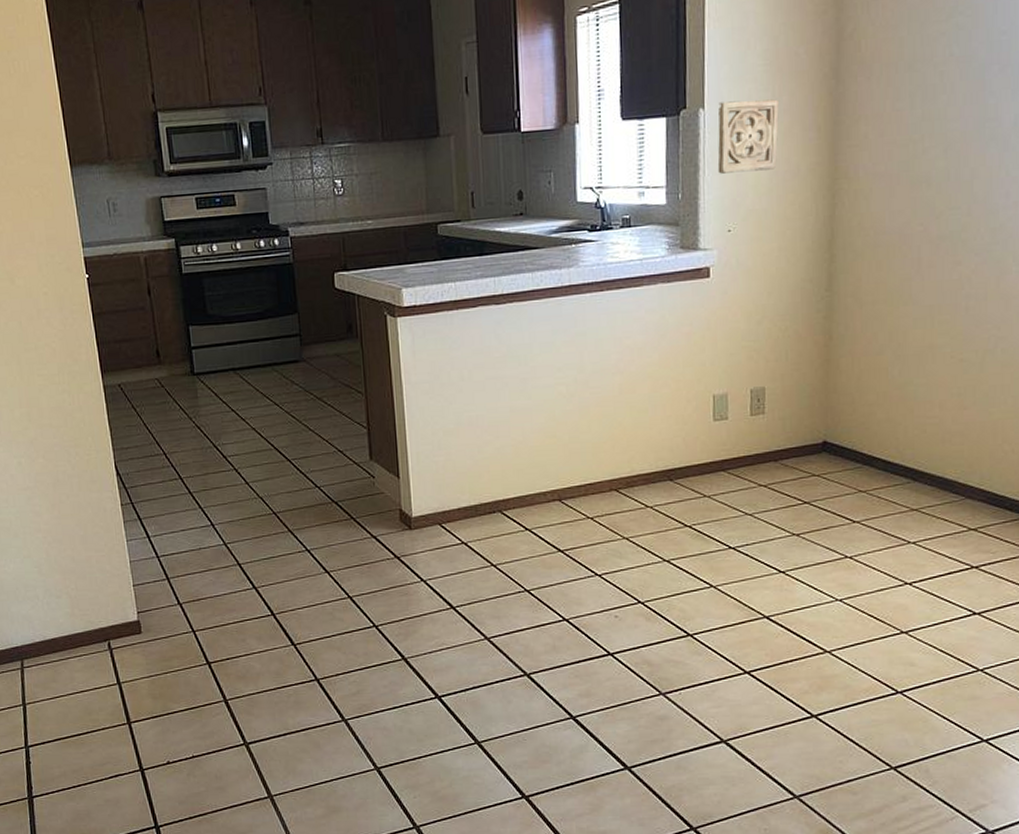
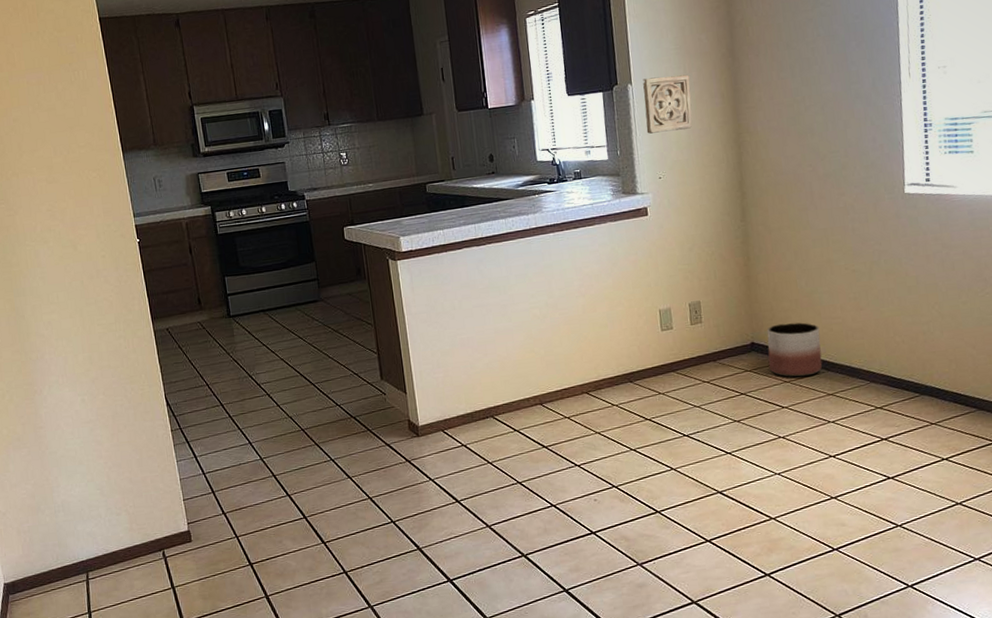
planter: none [842,419,910,487] -> present [766,322,823,377]

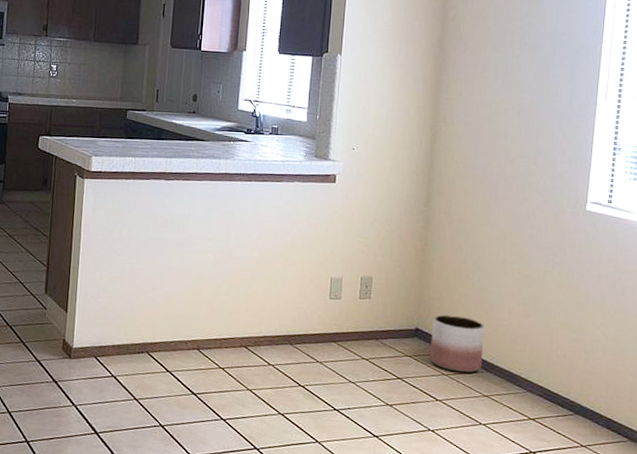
wall ornament: present [642,74,693,134] -> none [348,52,397,108]

